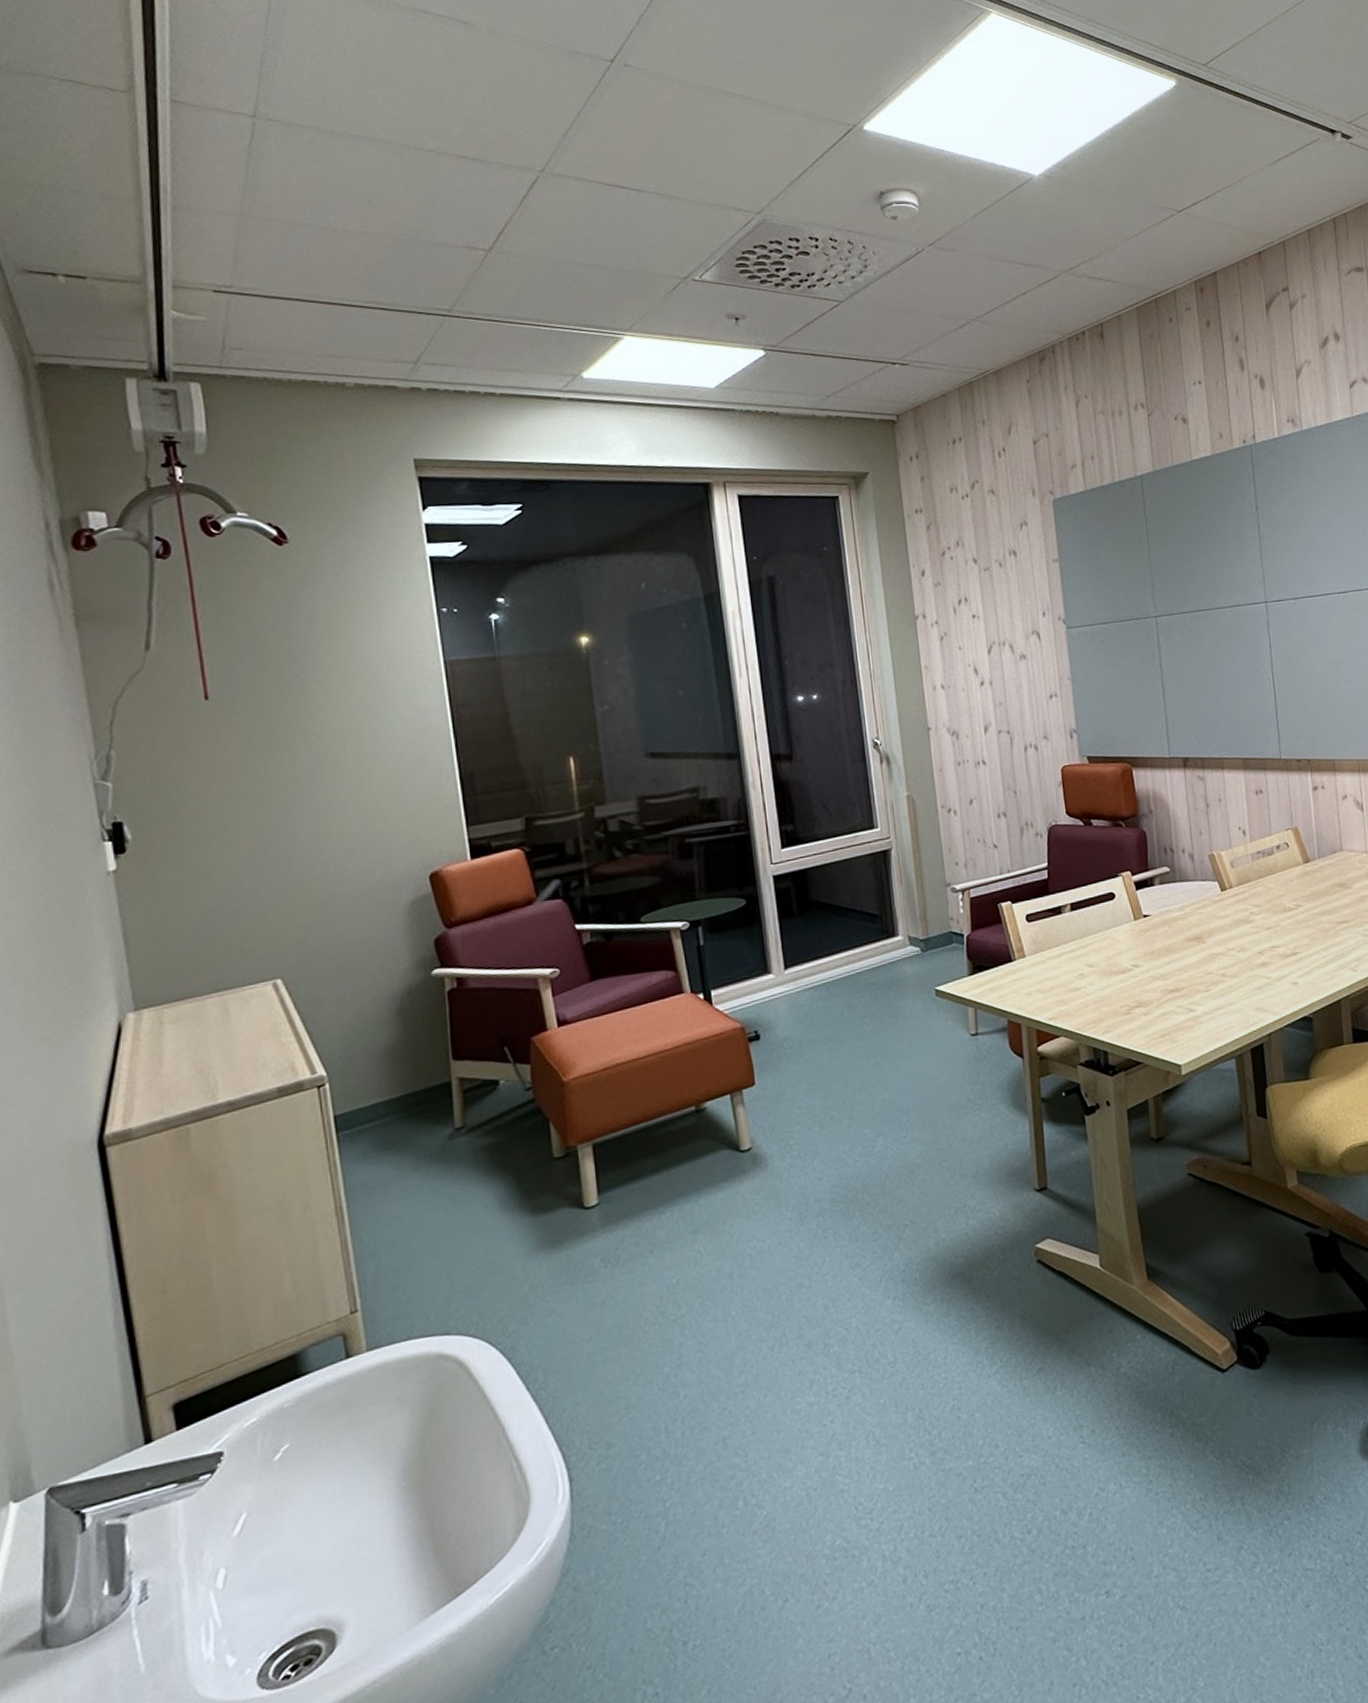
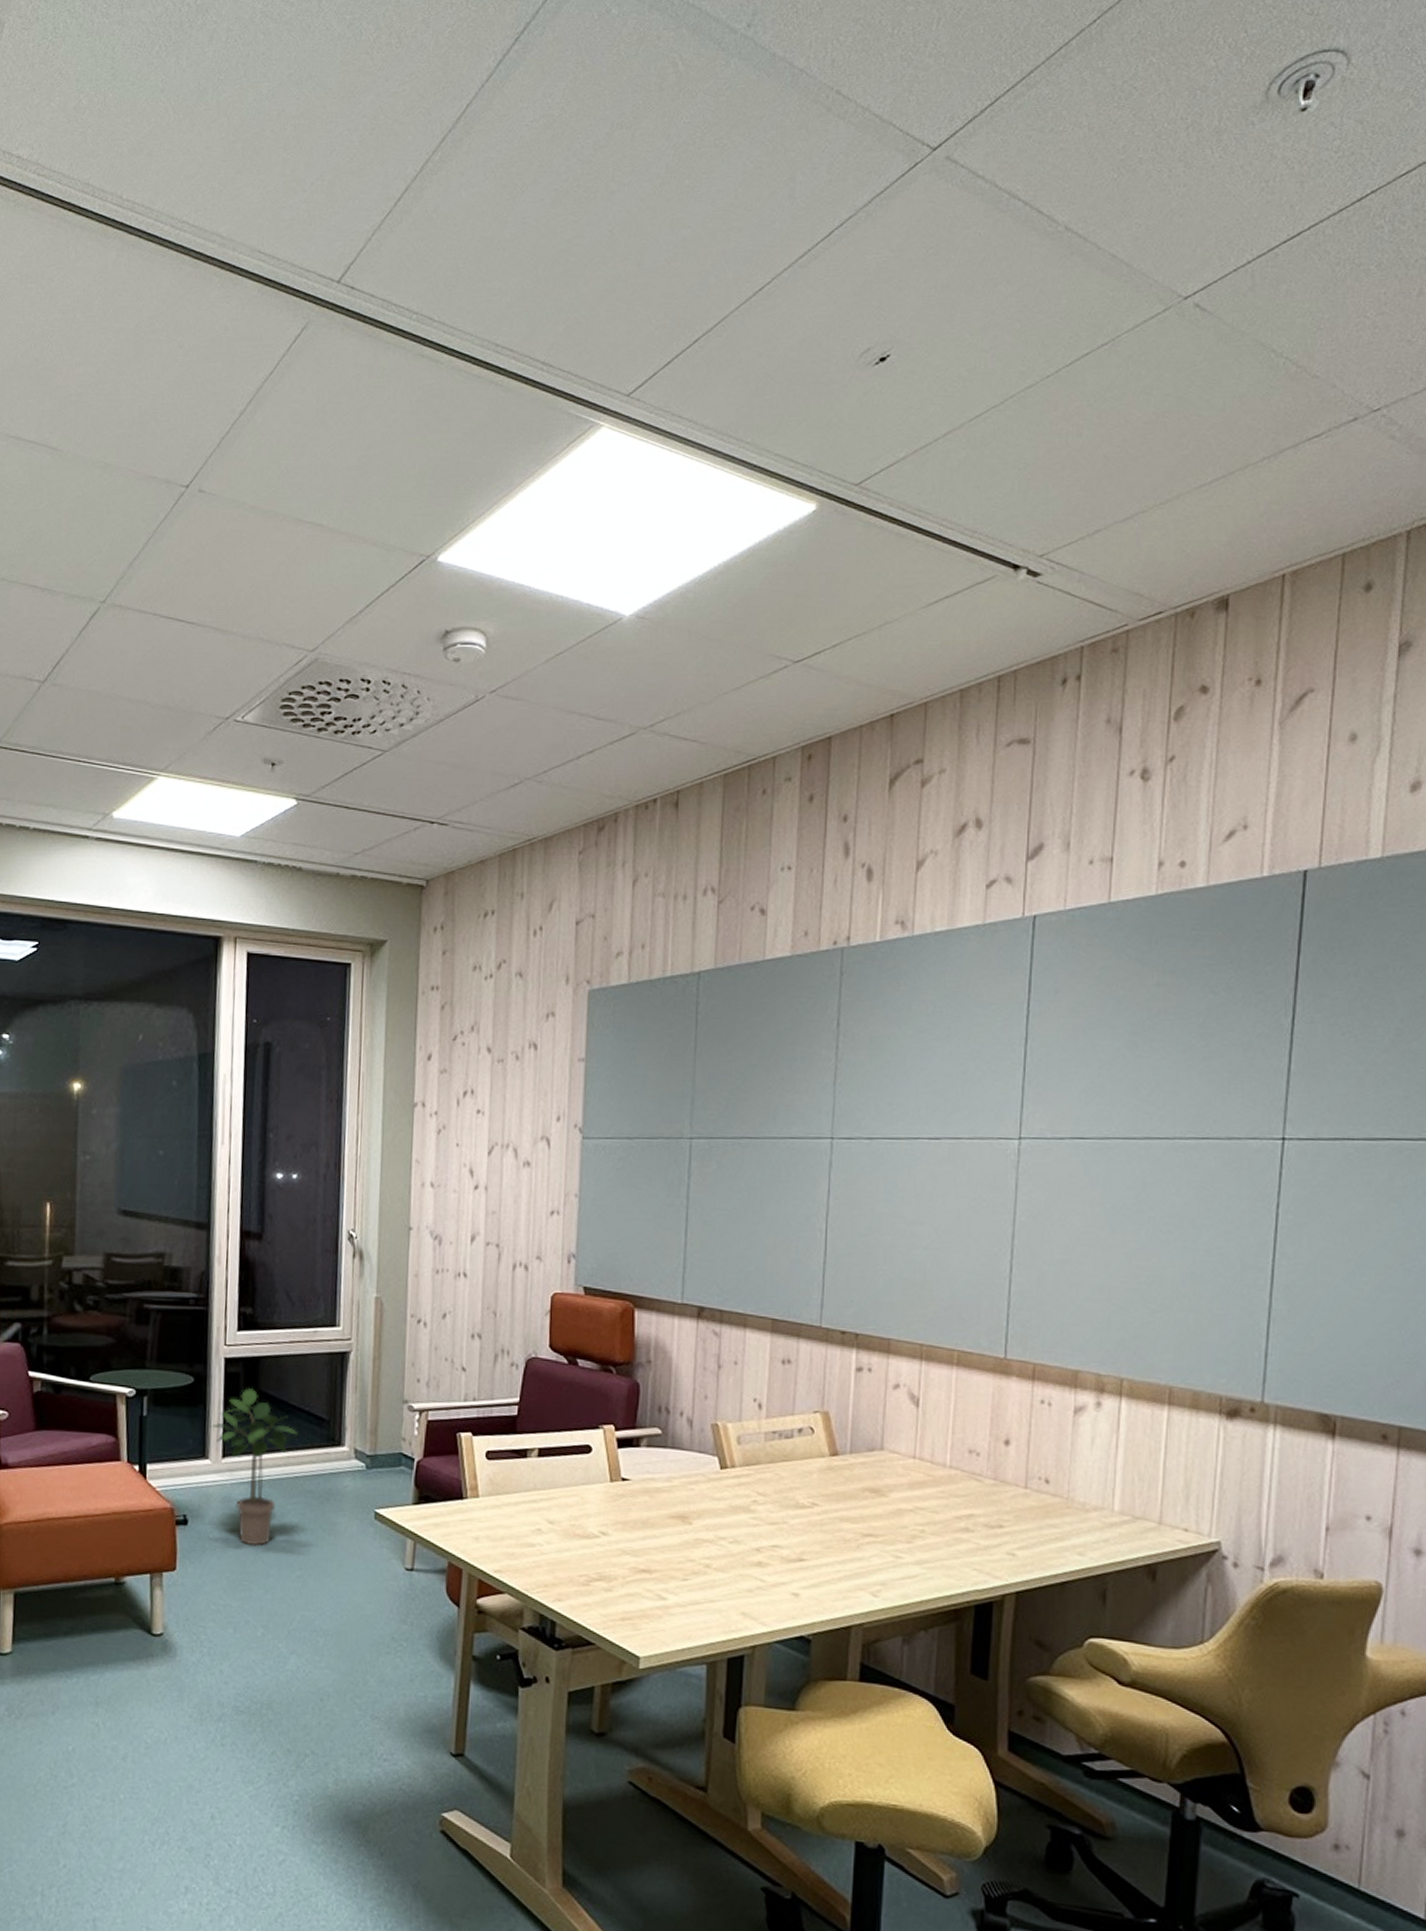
potted plant: none [768,900,854,1047] -> present [210,1388,299,1546]

